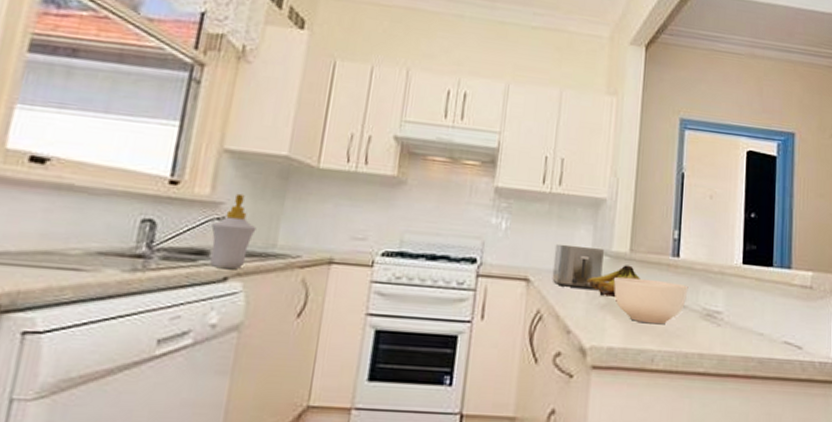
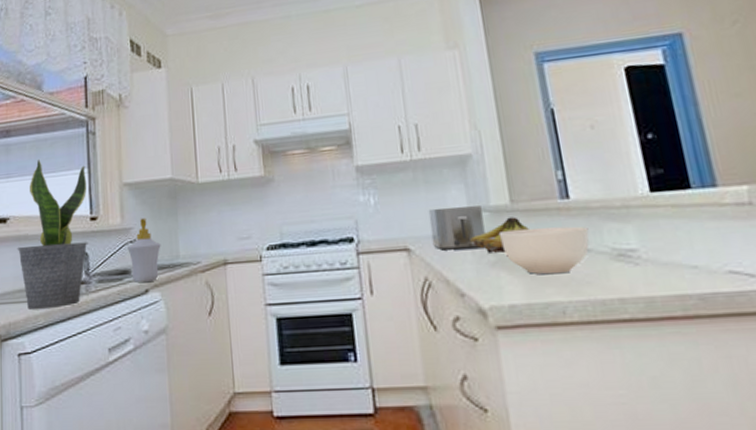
potted plant: none [51,94,177,283] -> present [17,159,88,311]

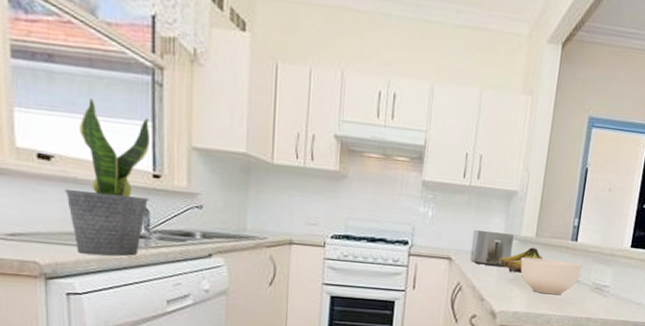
soap bottle: present [127,217,161,284] -> none [193,186,229,248]

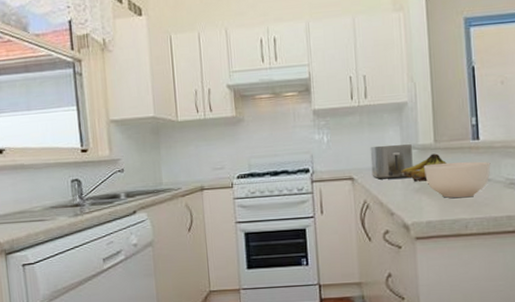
potted plant: present [64,97,151,257] -> none [14,96,80,229]

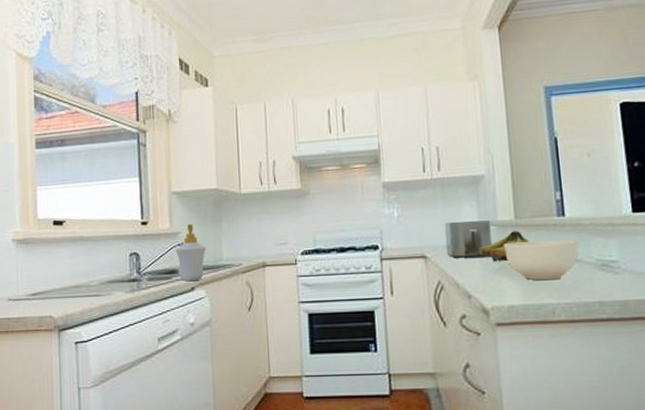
soap bottle: none [116,150,146,206] -> present [176,223,206,282]

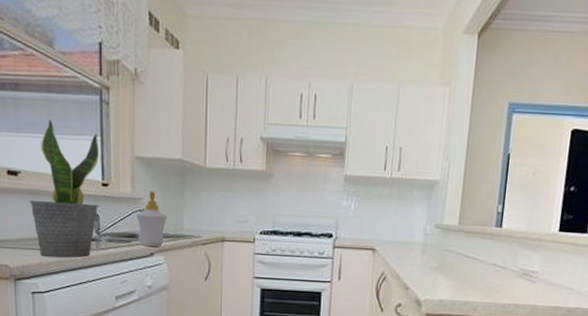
potted plant: none [73,167,139,304] -> present [29,118,100,259]
toaster: present [444,220,492,258] -> none [393,220,436,256]
fruit: present [477,231,529,262] -> none [420,235,467,262]
bowl: present [503,240,579,281] -> none [444,245,509,282]

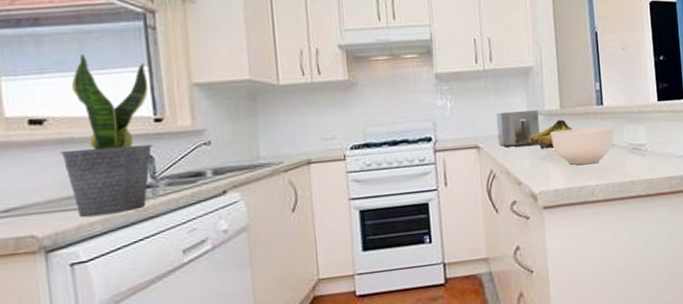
soap bottle: present [136,191,168,248] -> none [201,119,240,185]
toaster: none [393,220,436,256] -> present [496,110,540,148]
fruit: none [420,235,467,262] -> present [526,119,573,149]
bowl: none [444,245,509,282] -> present [550,127,615,165]

